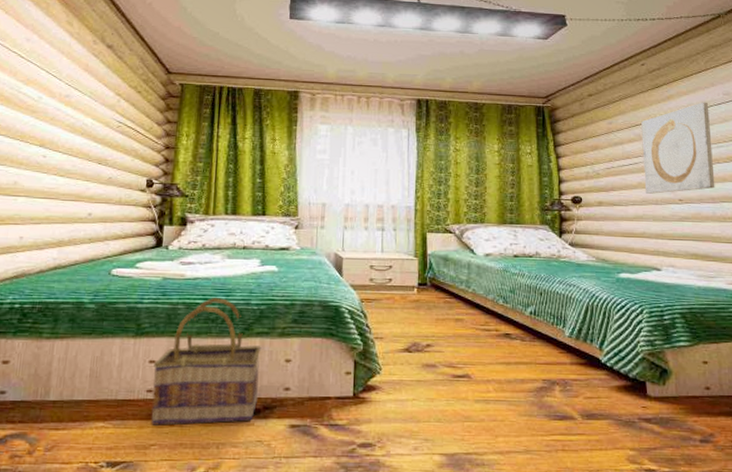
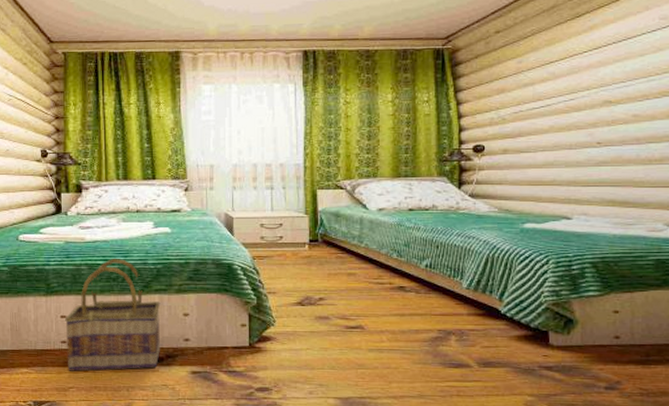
wall art: present [641,102,715,194] -> none [556,29,642,138]

